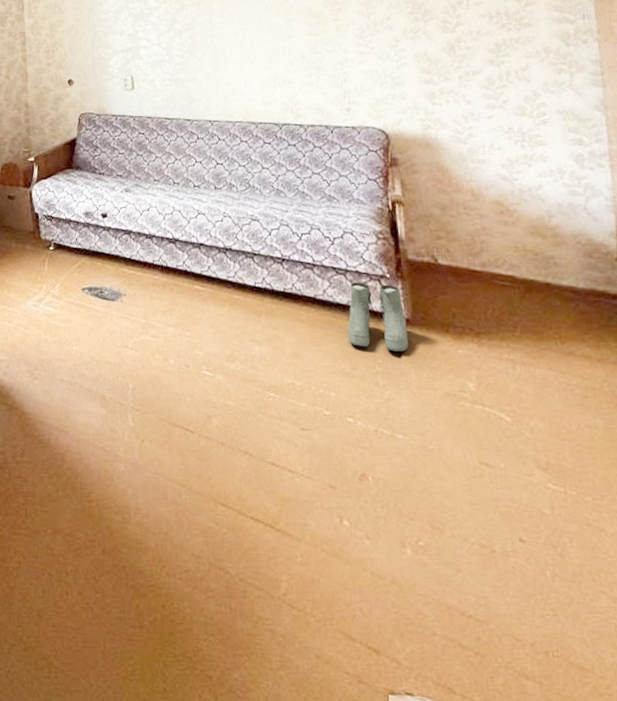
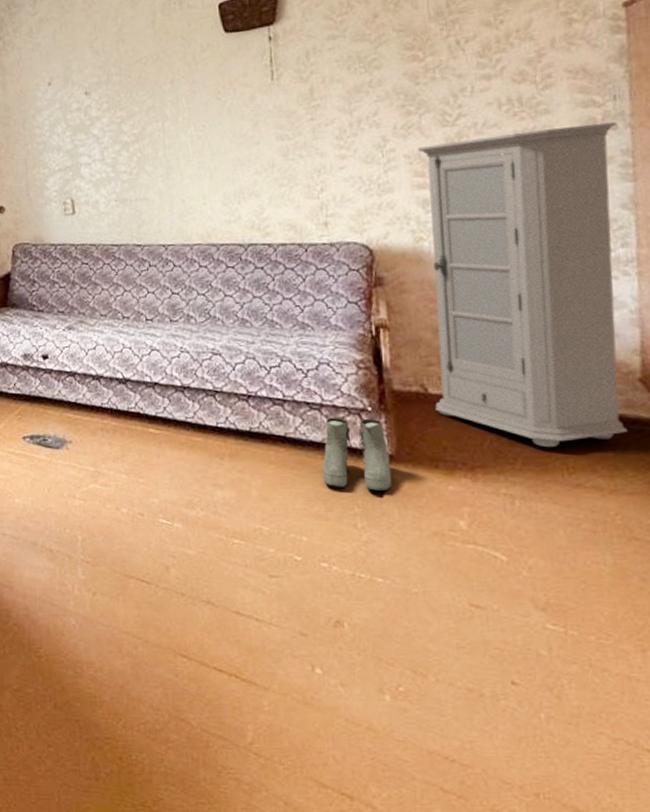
cabinet: none [424,36,609,318] -> present [417,121,627,448]

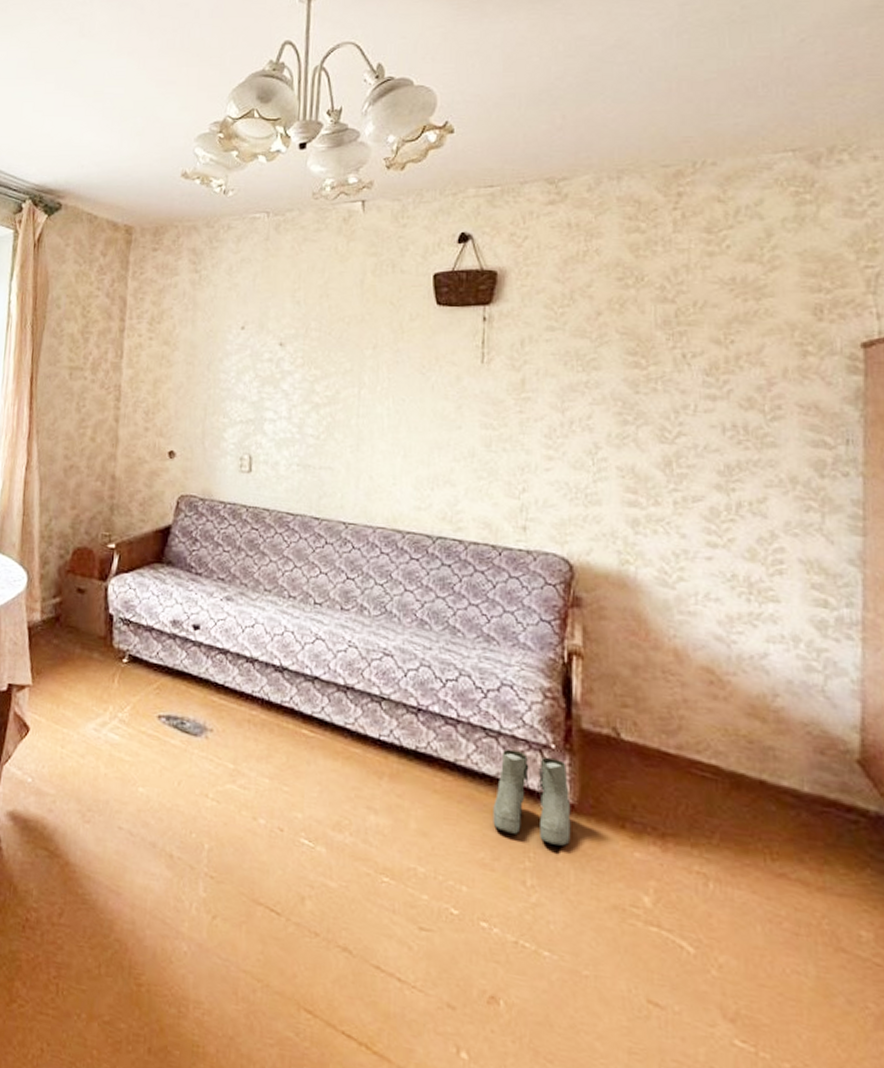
cabinet: present [417,121,627,448] -> none [627,460,849,826]

